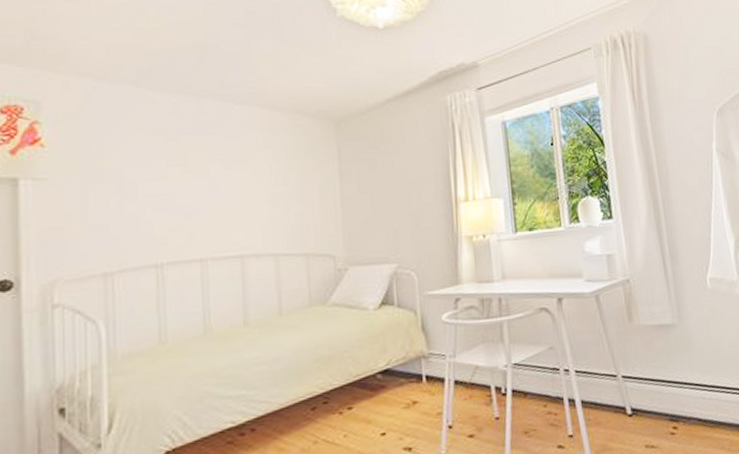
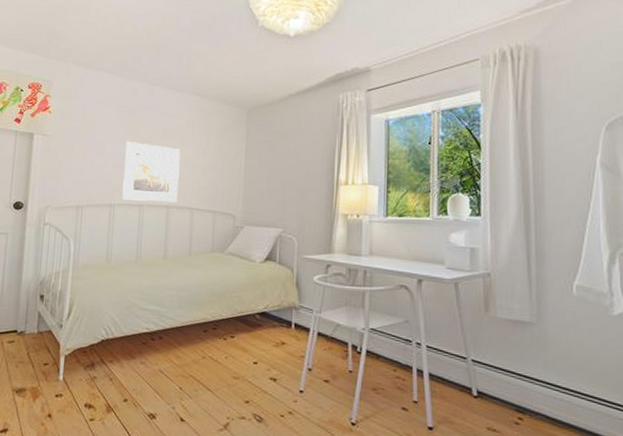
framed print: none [169,176,254,256] -> present [122,142,181,203]

